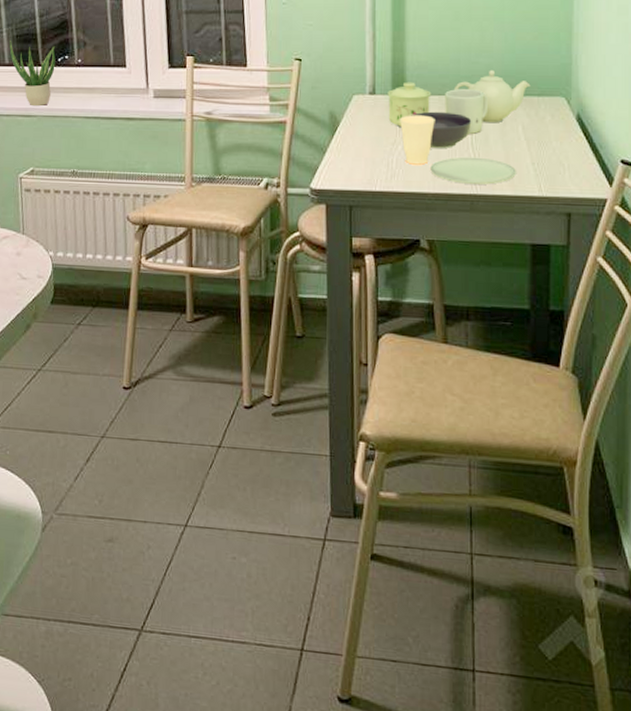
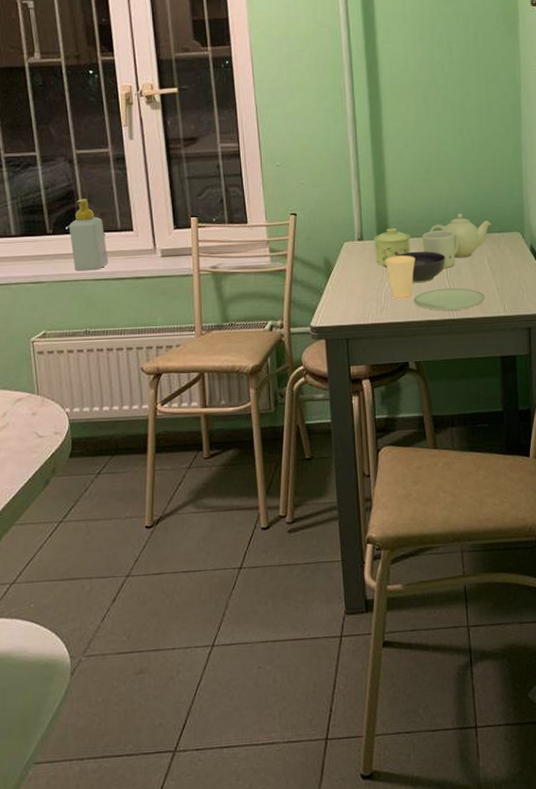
potted plant: present [9,39,56,107] -> none [15,212,63,273]
soap bottle: none [61,29,99,108] -> present [69,198,108,272]

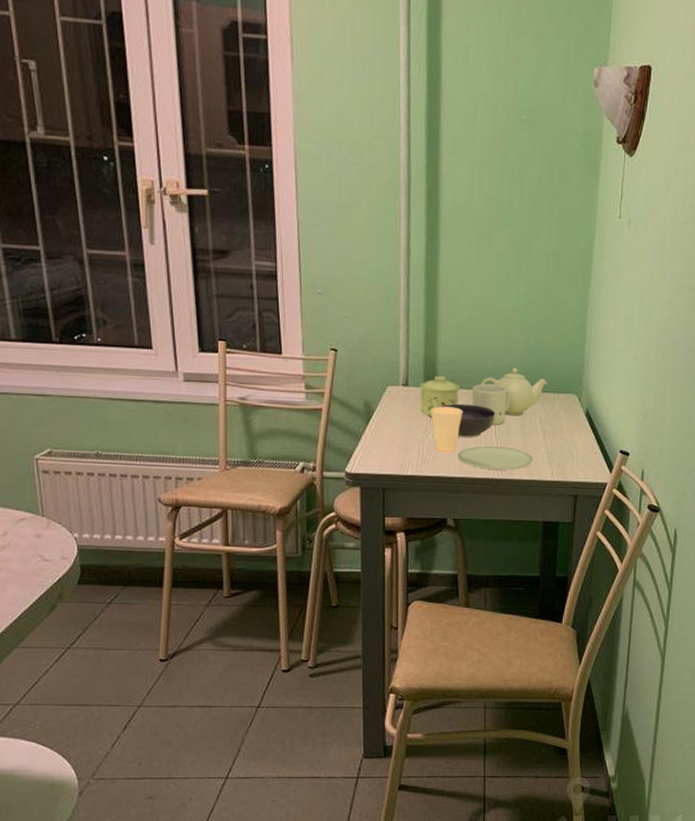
soap bottle: present [69,198,108,272] -> none [78,306,123,389]

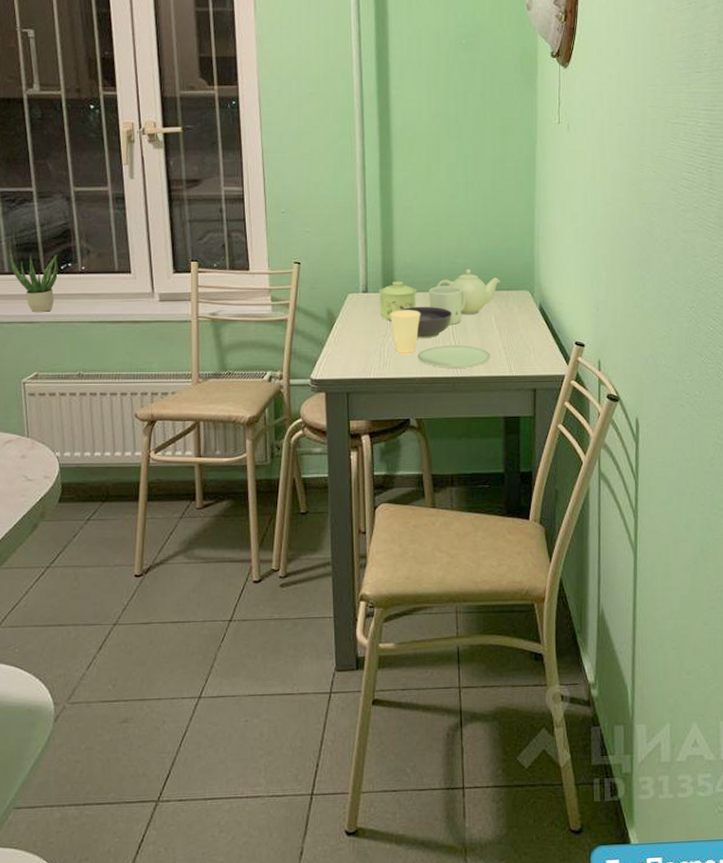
potted plant: none [15,313,71,386] -> present [9,248,58,313]

